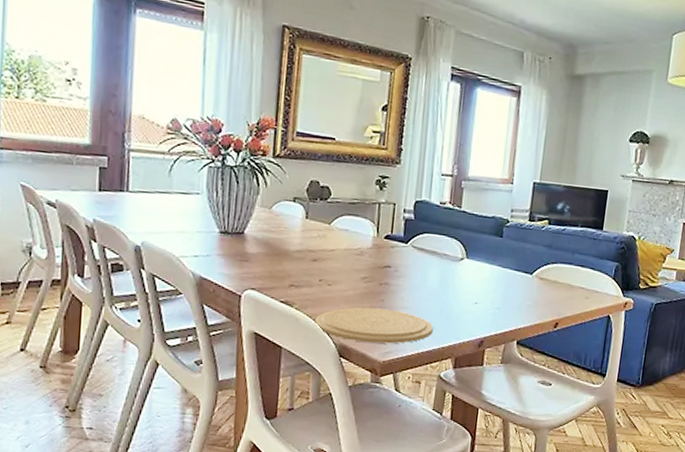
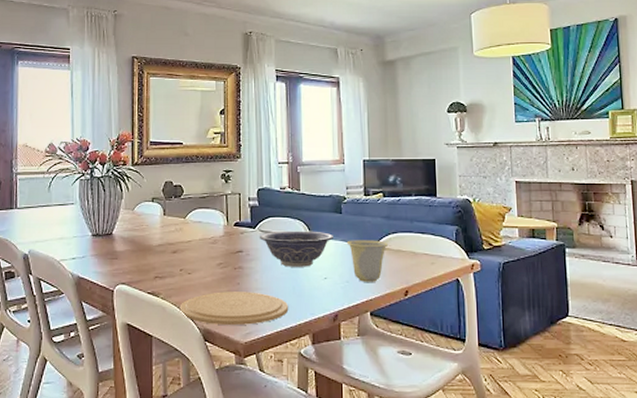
decorative bowl: none [410,249,490,290] -> present [259,231,333,267]
cup: none [503,266,547,311] -> present [346,240,389,282]

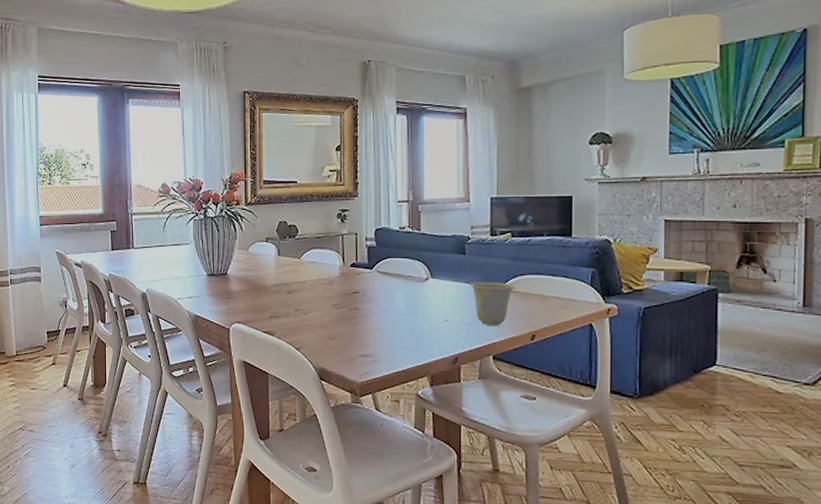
plate: present [179,291,289,325] -> none [295,332,407,365]
decorative bowl: present [259,231,333,267] -> none [376,272,455,309]

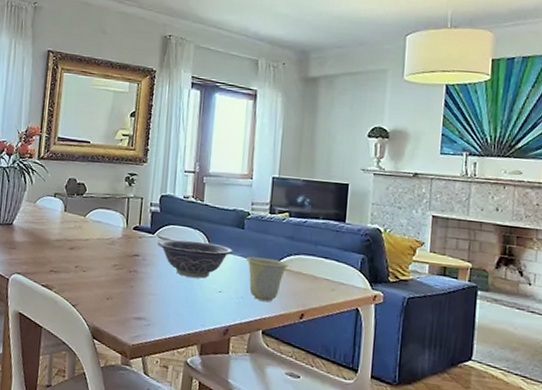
decorative bowl: none [376,272,455,309] -> present [157,239,233,279]

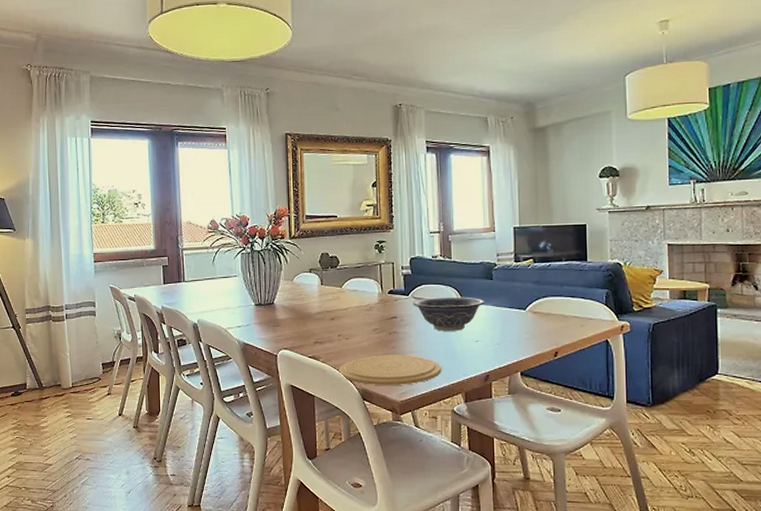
plate: none [71,292,180,328] -> present [339,355,442,385]
cup: present [245,256,290,301] -> none [497,304,539,344]

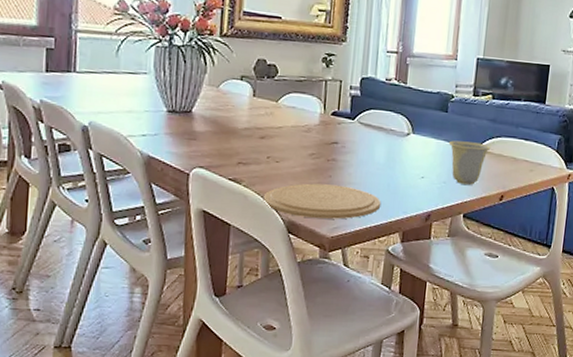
decorative bowl: present [412,297,484,331] -> none [357,125,436,165]
cup: none [497,304,539,344] -> present [448,140,491,185]

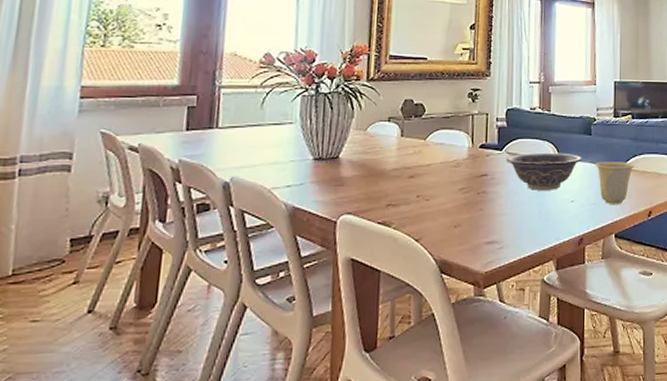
plate: present [263,183,382,219] -> none [414,217,534,255]
decorative bowl: none [357,125,436,165] -> present [505,153,582,191]

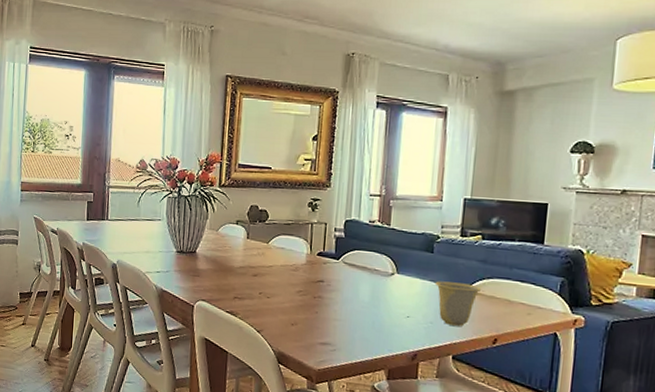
decorative bowl: present [505,153,582,191] -> none [342,264,421,304]

